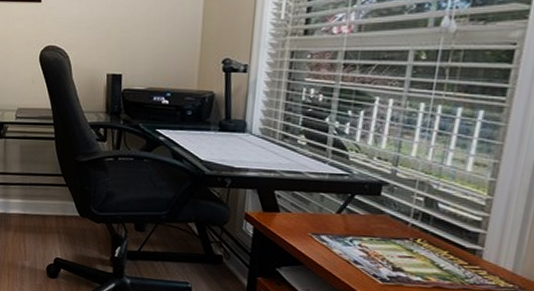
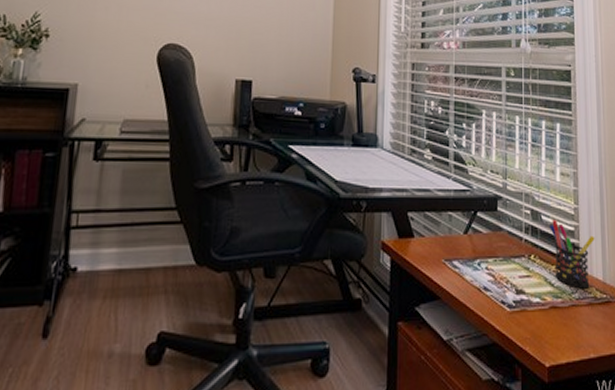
pen holder: none [446,209,511,277] -> present [549,220,595,289]

